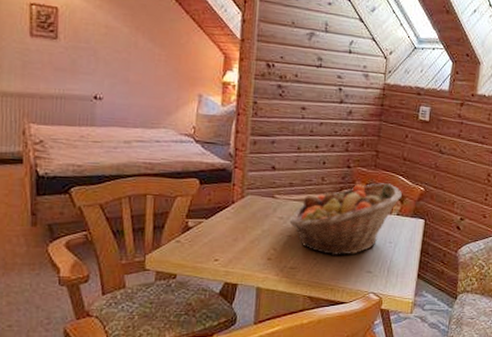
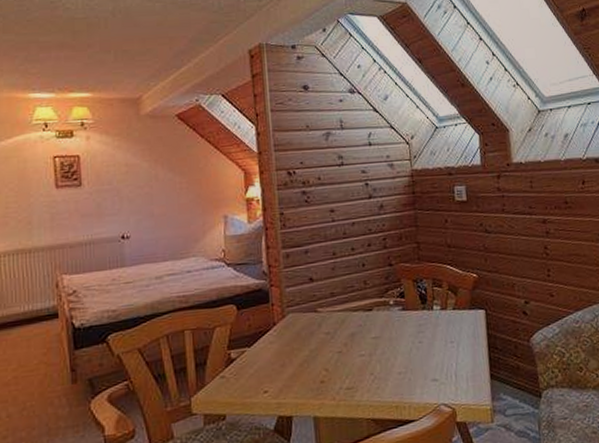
fruit basket: present [289,183,403,256] -> none [337,275,455,368]

